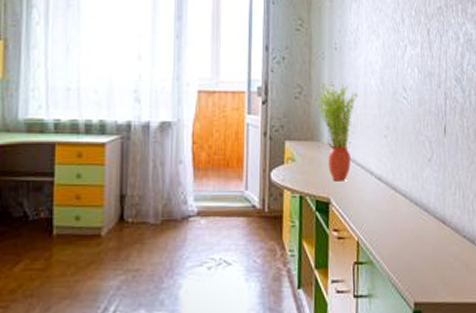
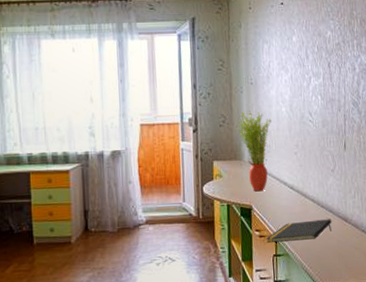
notepad: none [345,220,427,248] -> present [265,219,332,244]

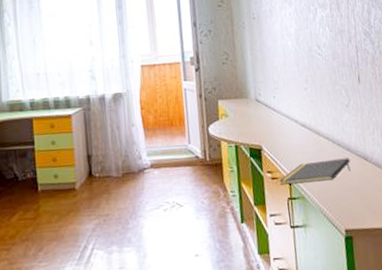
potted plant: present [236,111,272,192] -> none [240,46,278,131]

